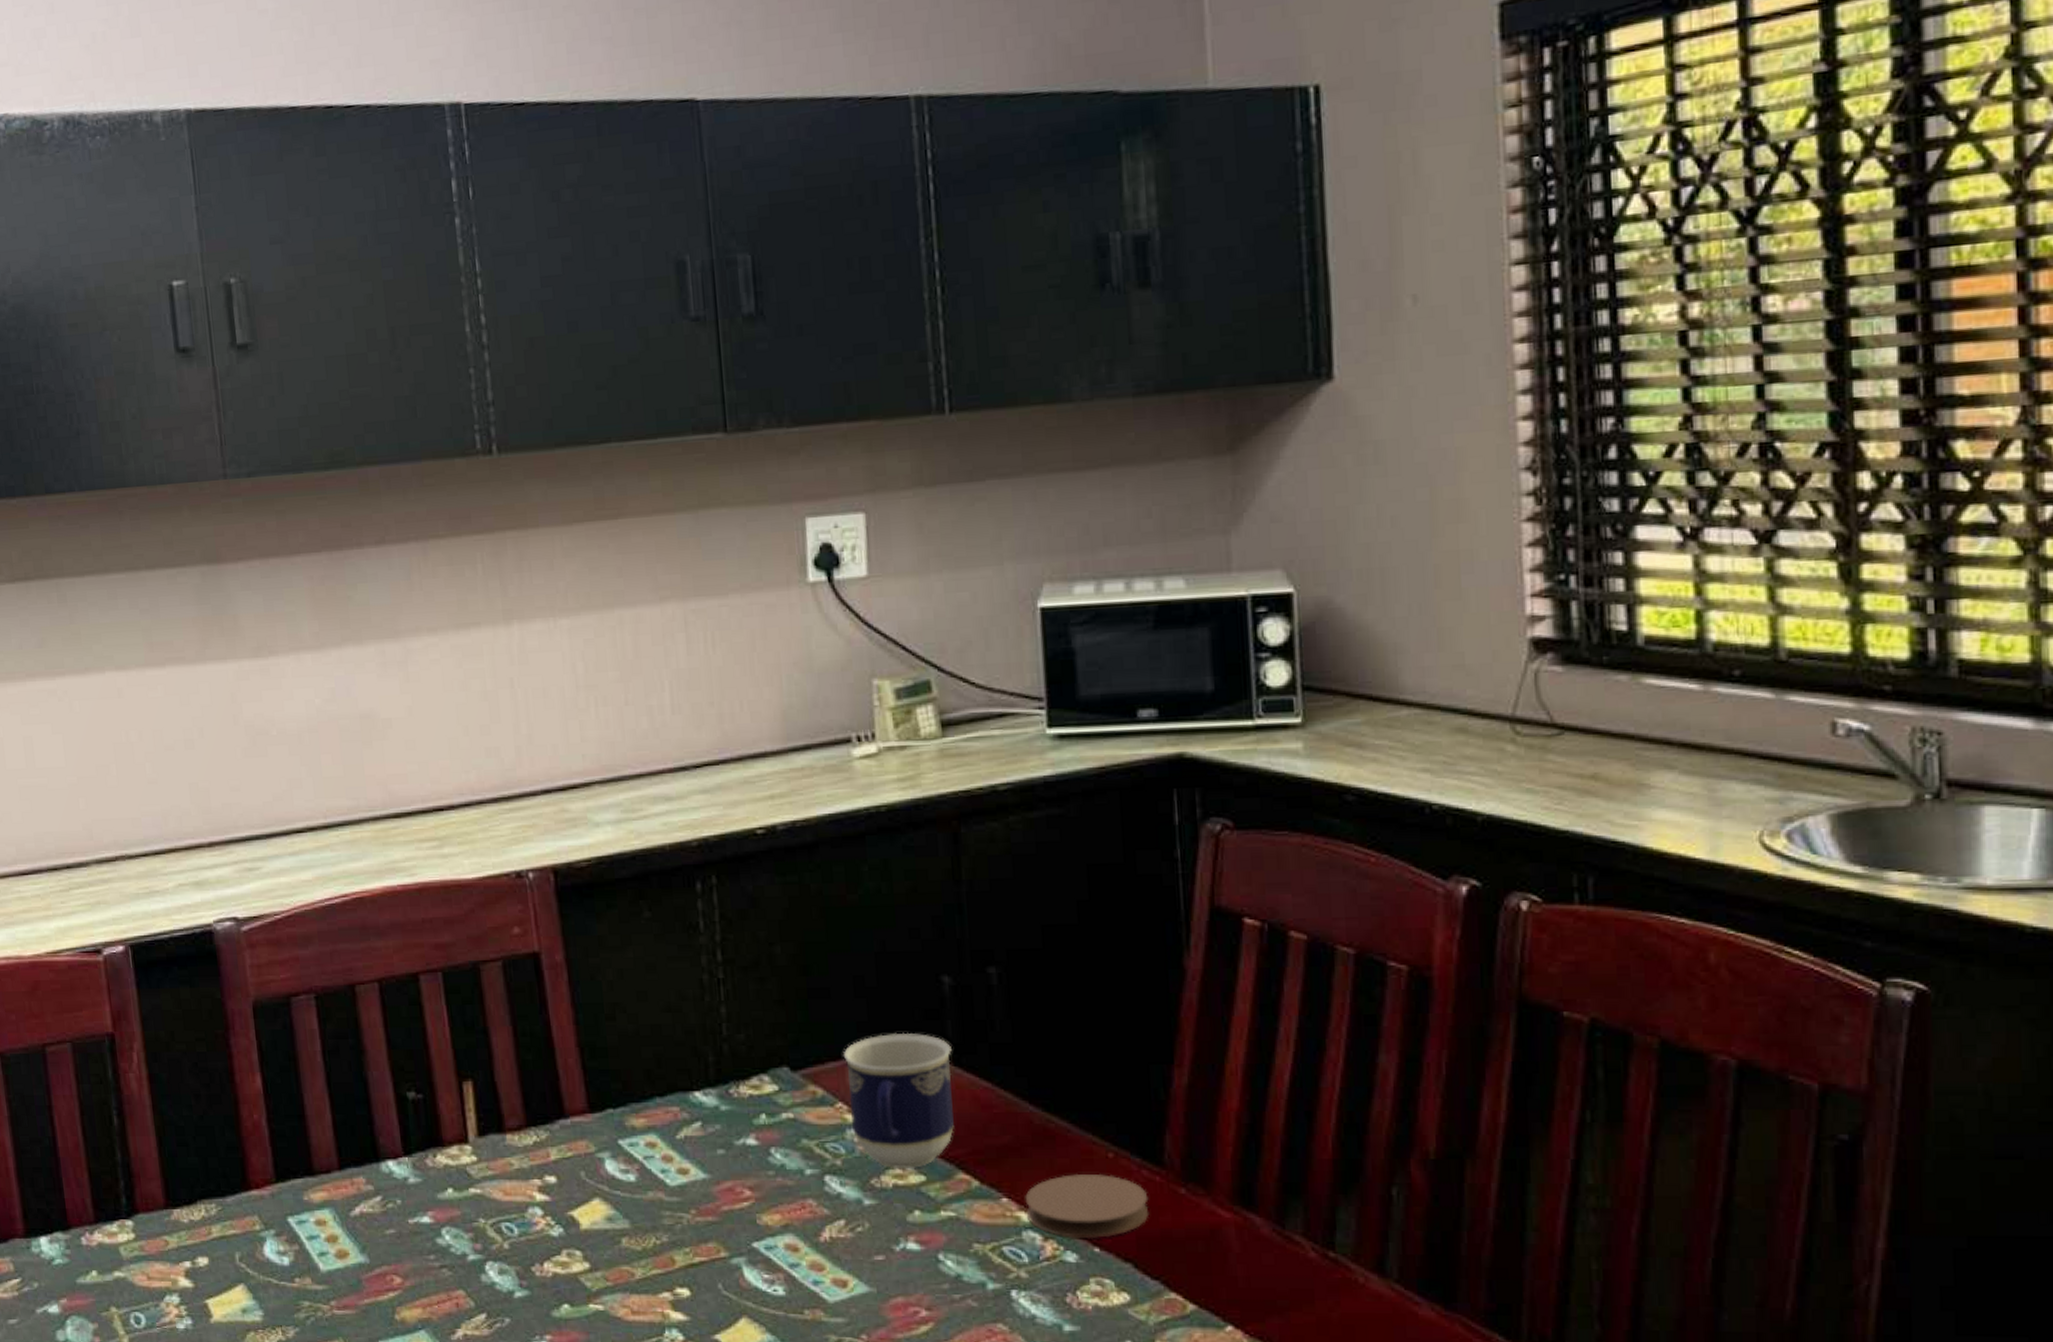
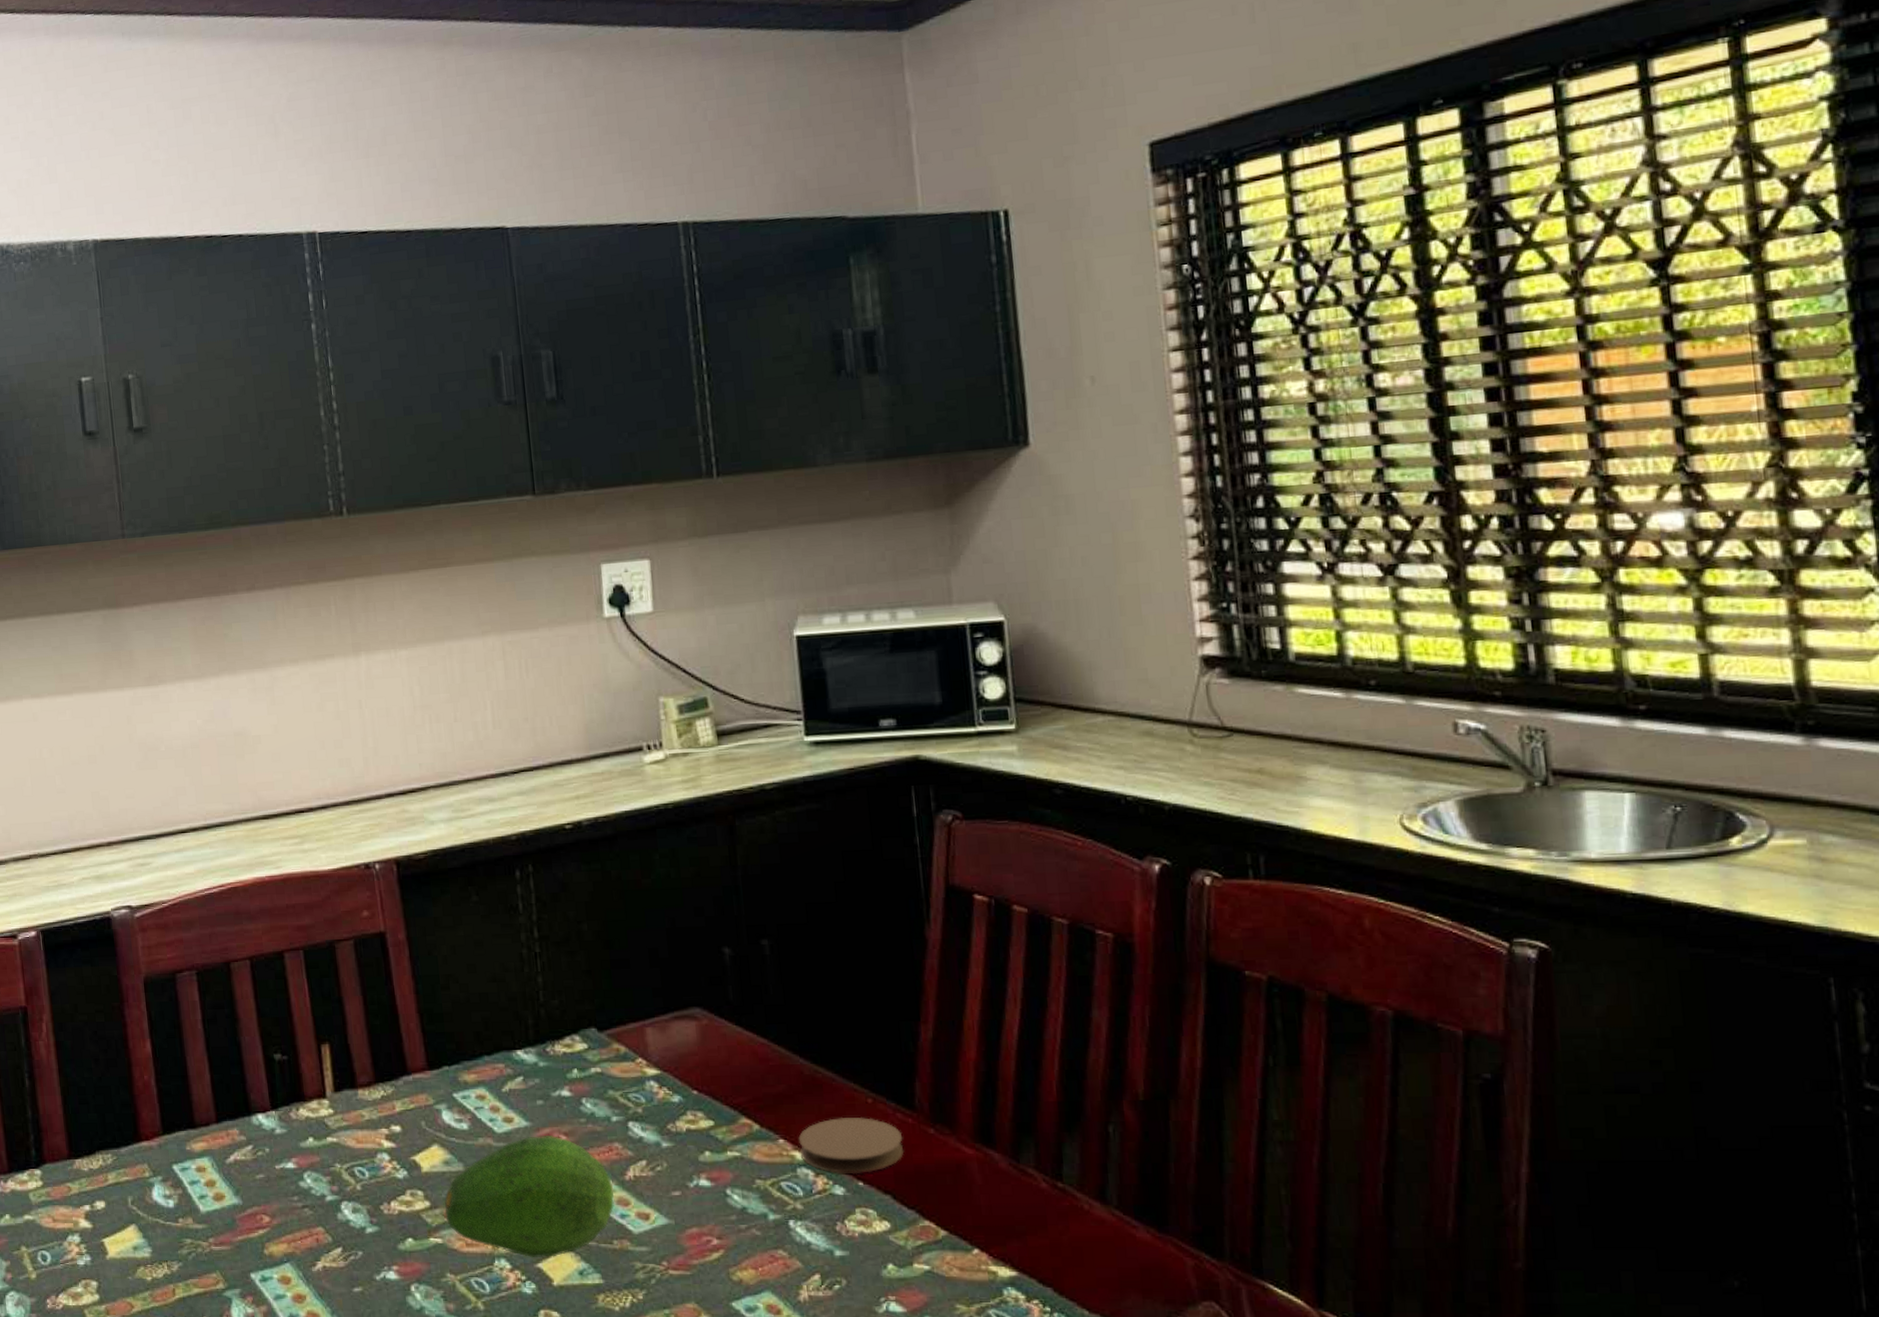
fruit: none [607,1190,807,1329] -> present [445,1136,615,1258]
cup: present [843,1032,954,1170] -> none [641,996,737,1116]

